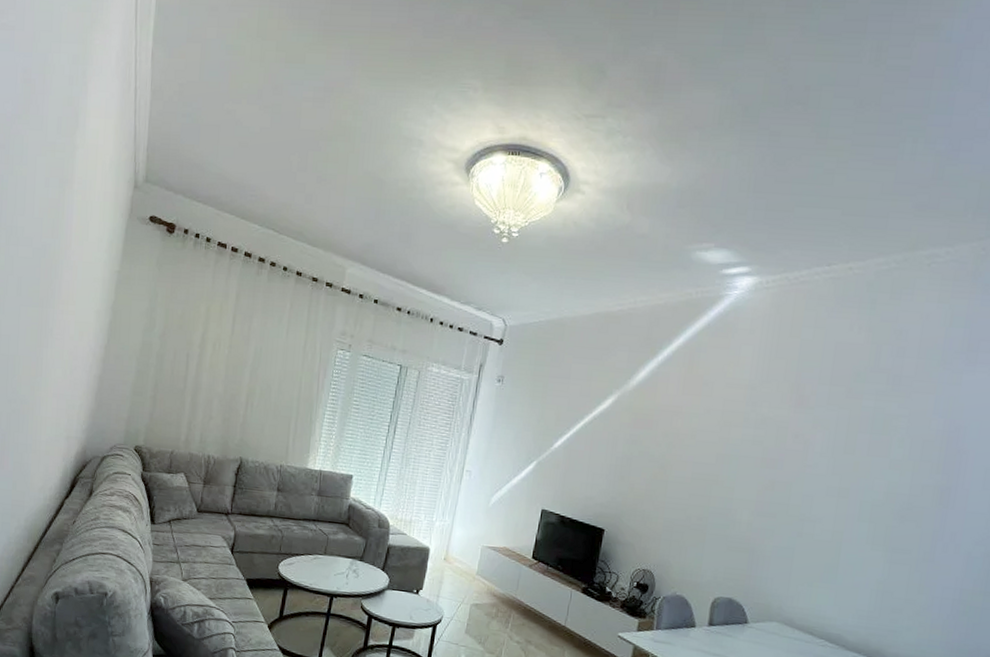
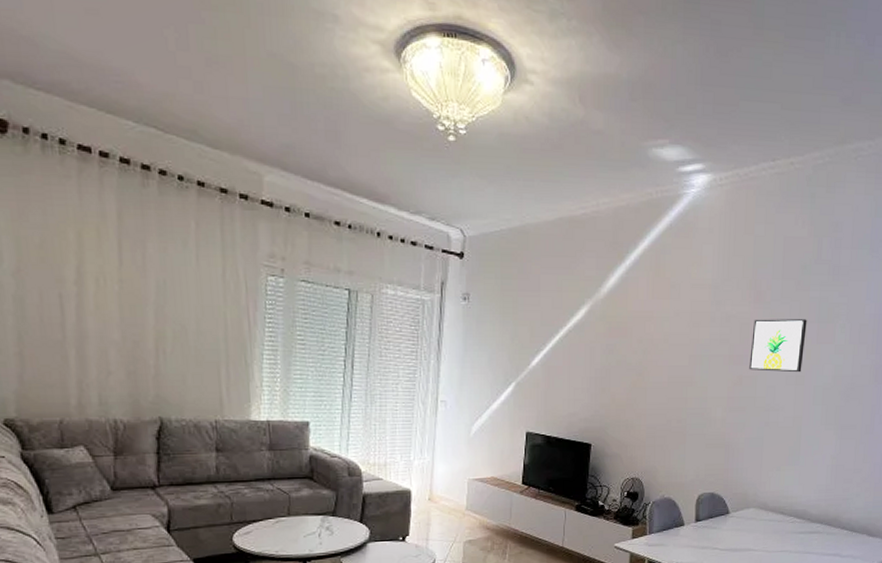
wall art: none [784,424,857,485] -> present [749,319,807,373]

